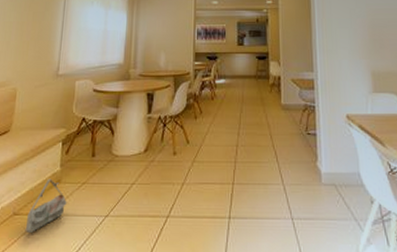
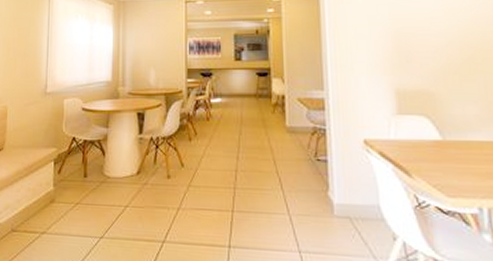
bag: present [25,178,67,234] -> none [23,197,62,251]

